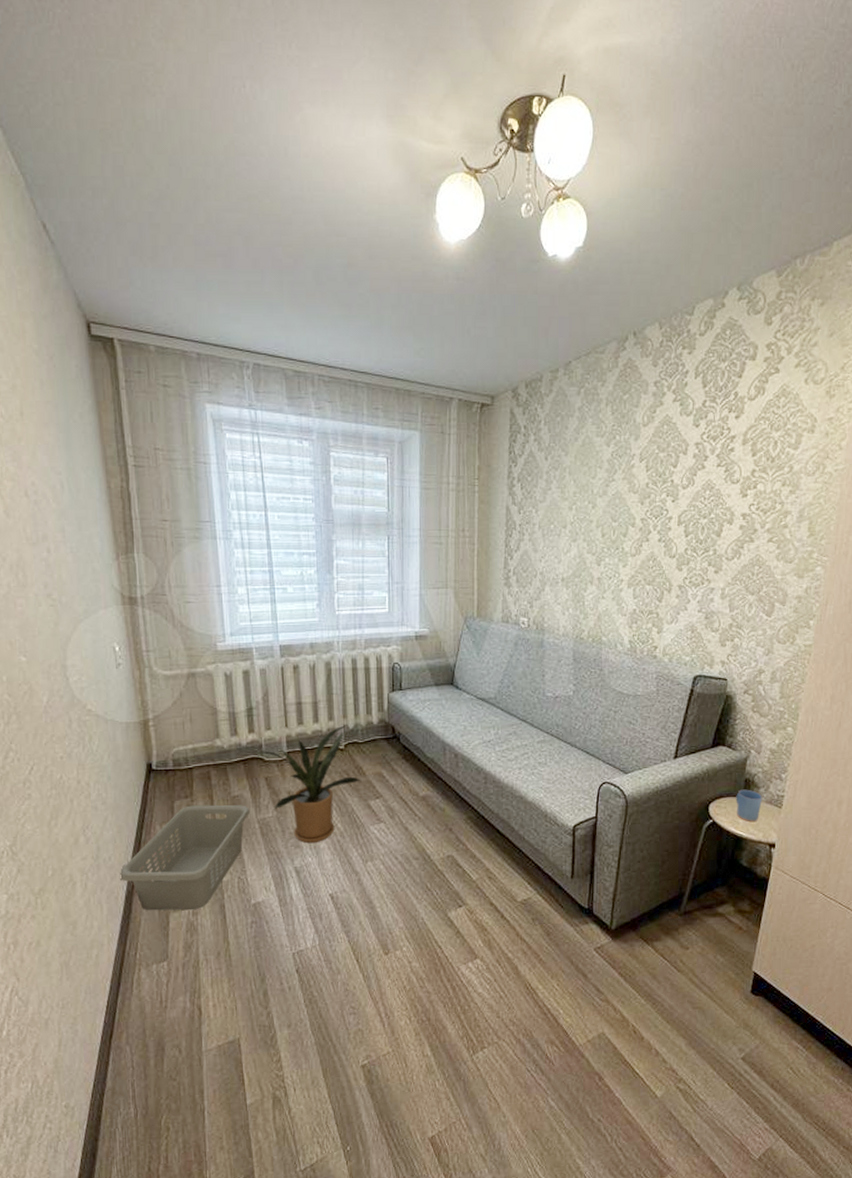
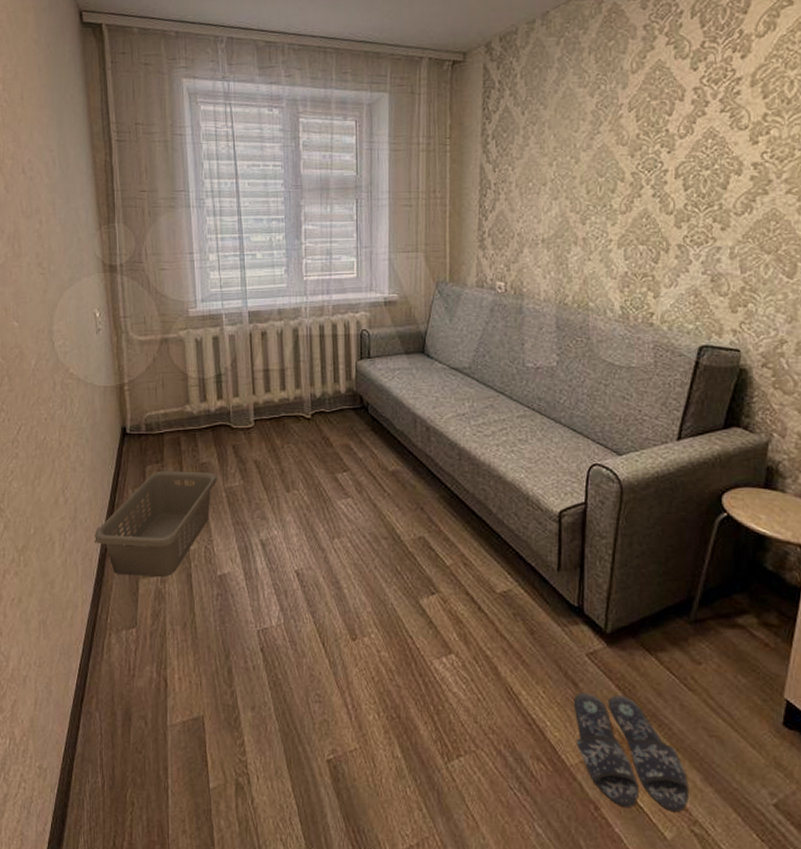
house plant: present [251,725,362,844] -> none [219,393,329,516]
slippers: none [583,982,675,1076] -> present [573,693,688,813]
mug: present [736,789,763,821] -> none [756,479,791,517]

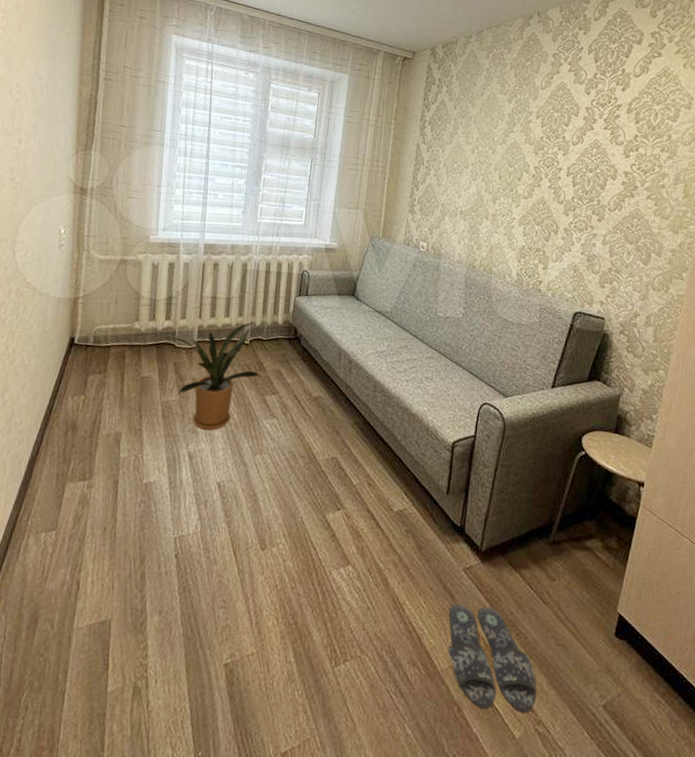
laundry basket: present [94,471,217,577] -> none [27,381,155,482]
house plant: none [219,393,329,516] -> present [165,322,261,431]

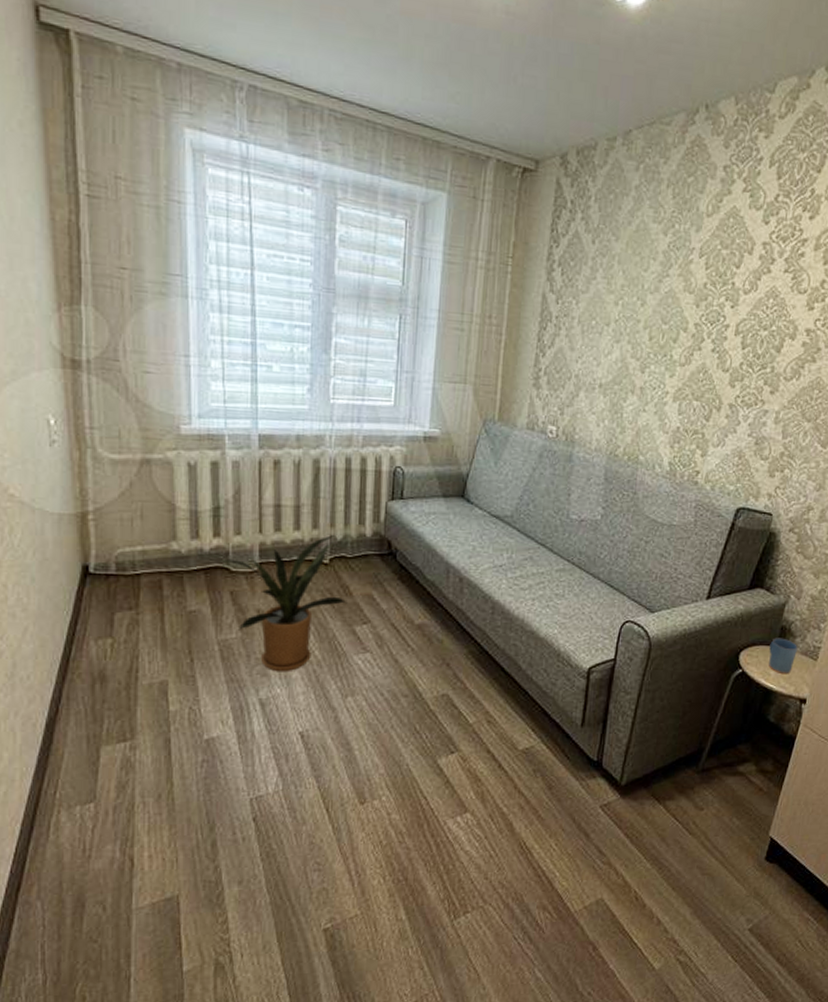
slippers: present [448,604,537,714] -> none [583,843,679,946]
mug: none [608,425,634,458] -> present [769,638,799,673]

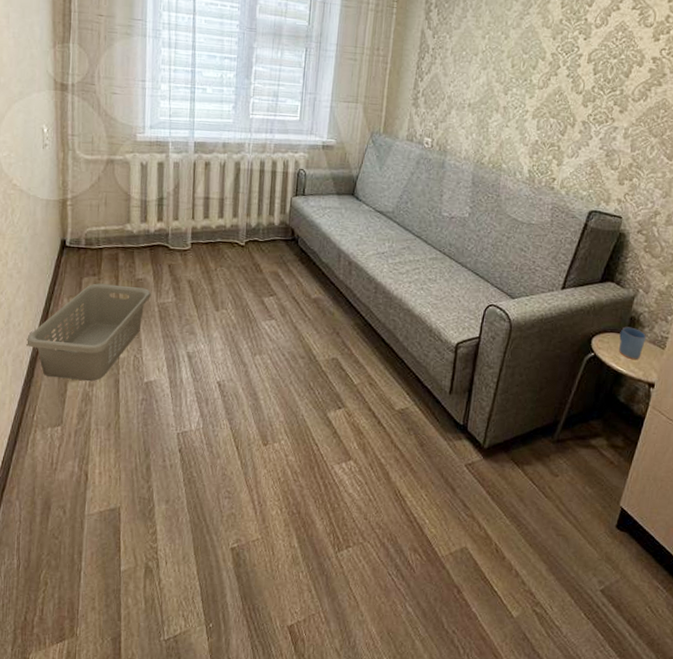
laundry basket: none [40,619,208,743] -> present [26,283,151,381]
house plant: present [215,535,347,672] -> none [158,223,258,332]

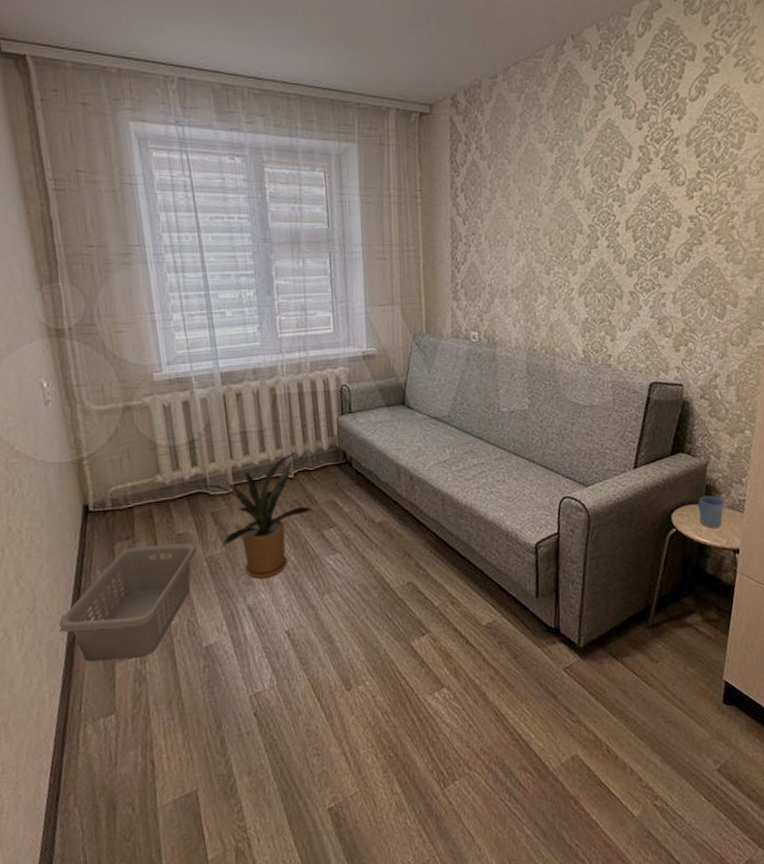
house plant: none [158,223,258,332] -> present [195,452,314,580]

